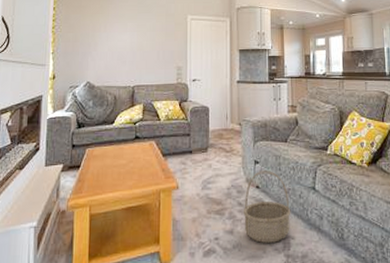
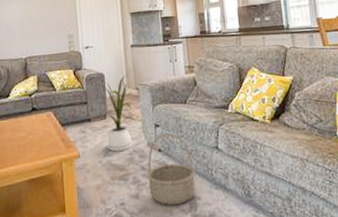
house plant: none [202,110,236,186] -> present [98,75,136,152]

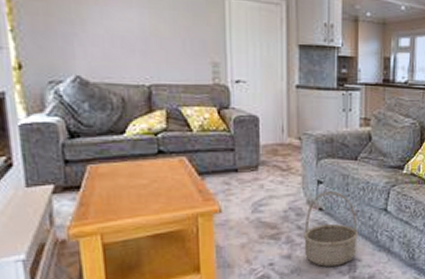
house plant: present [98,75,136,152] -> none [250,121,295,208]

